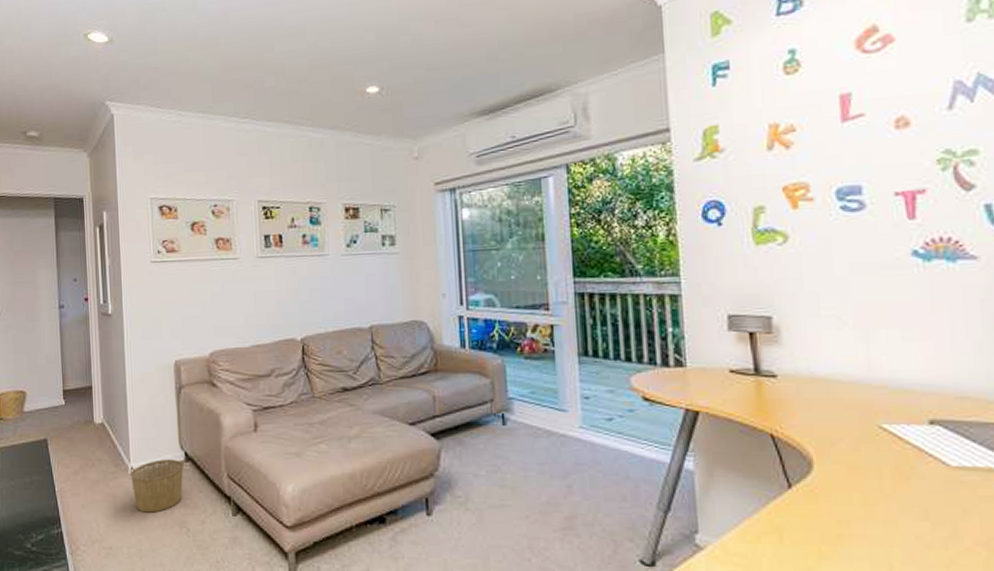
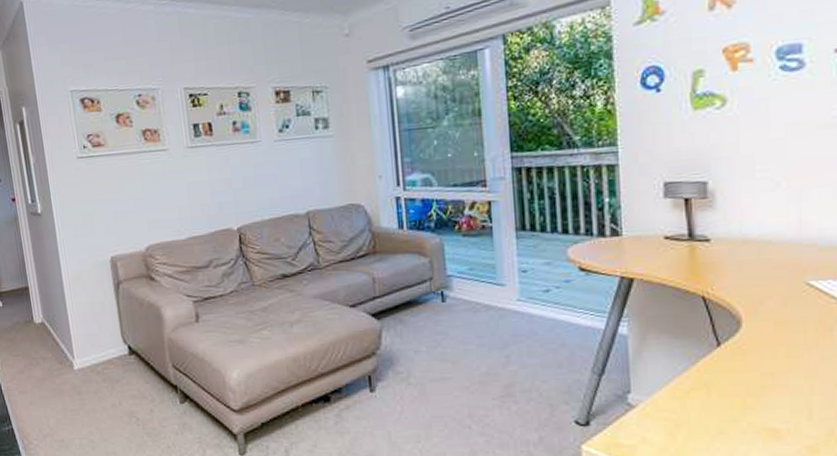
basket: present [129,459,185,513] -> none [74,353,129,406]

